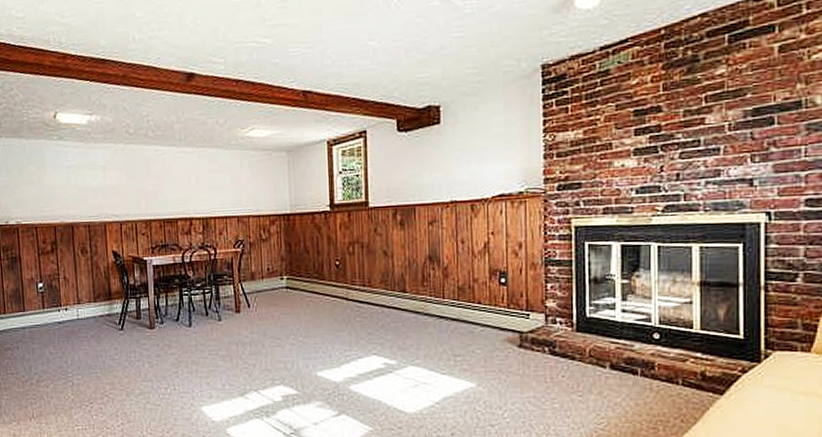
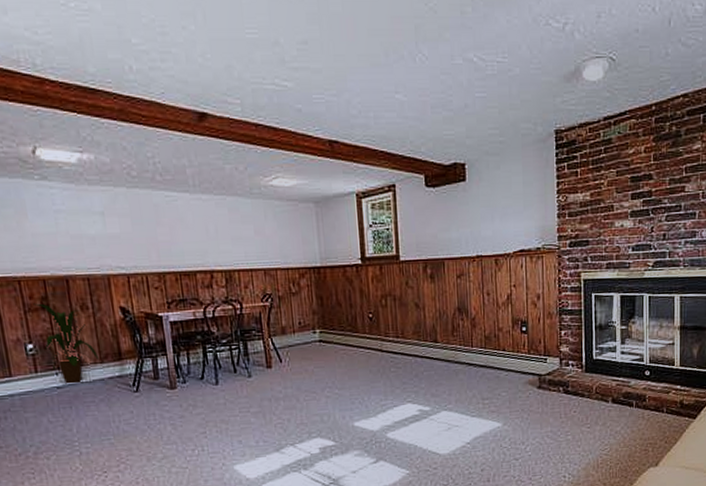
house plant: none [45,247,92,320] -> present [33,303,98,384]

